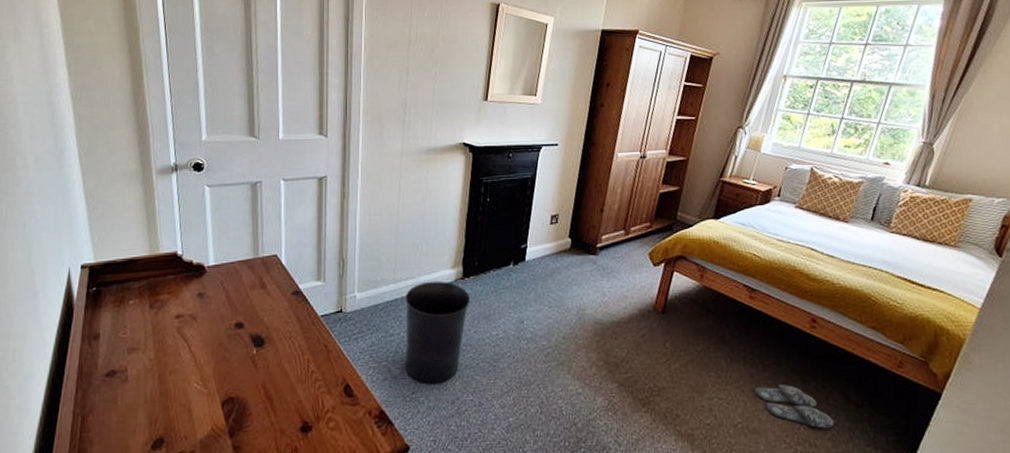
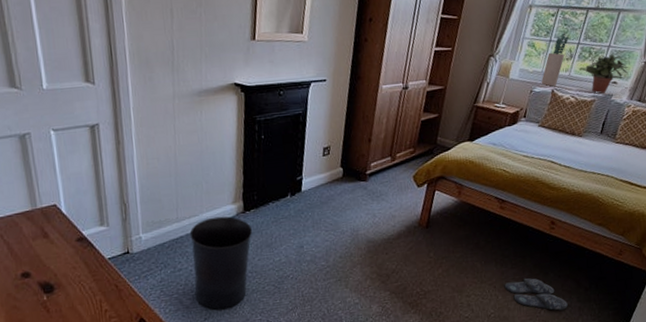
vase: none [798,105,831,164] -> present [541,32,569,87]
potted plant: none [850,131,903,175] -> present [584,54,628,94]

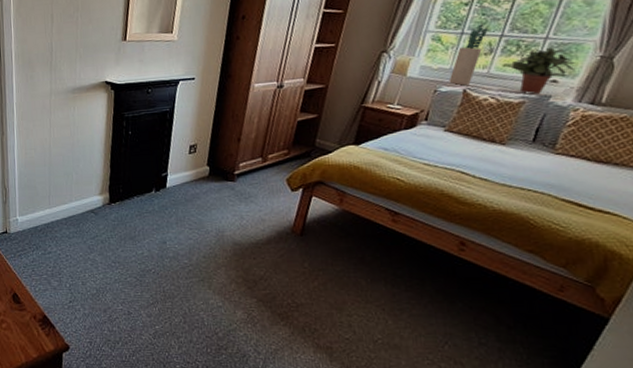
waste bin: present [189,216,253,310] -> none [59,206,118,295]
slippers: present [504,278,568,311] -> none [395,304,483,348]

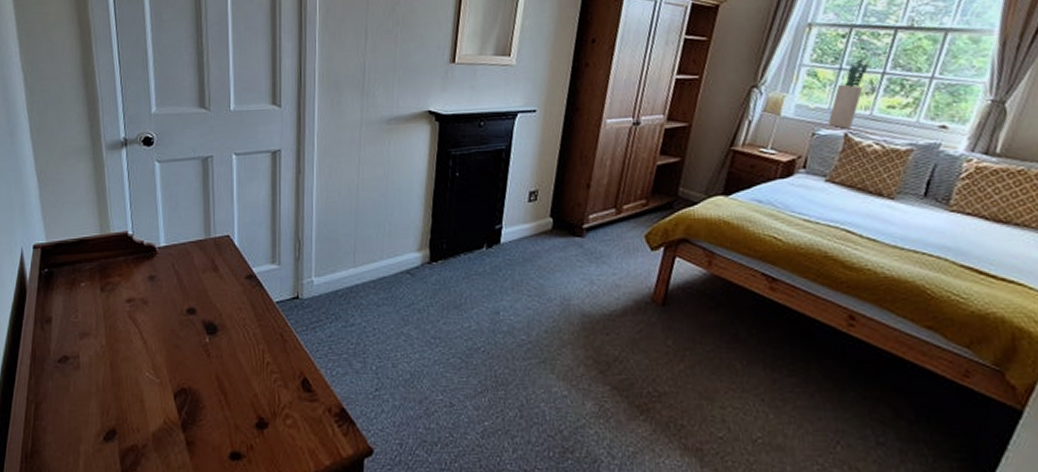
potted plant: present [510,47,575,94] -> none [894,88,965,141]

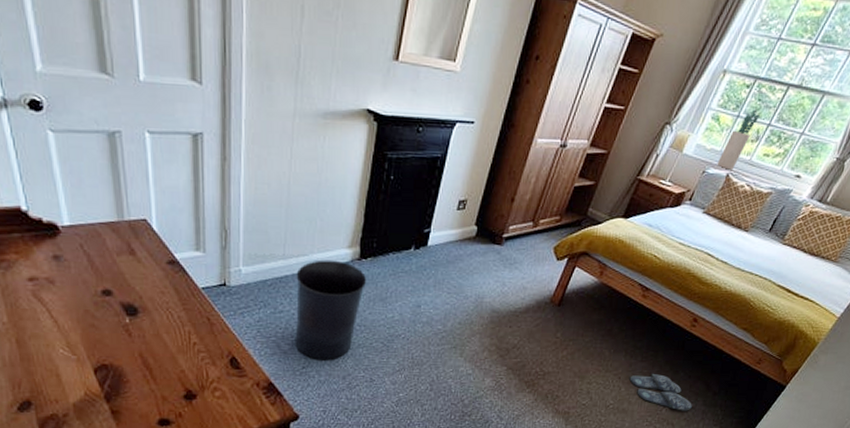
waste bin: none [366,265,439,381] -> present [295,259,367,361]
slippers: none [777,392,881,449] -> present [629,373,692,411]

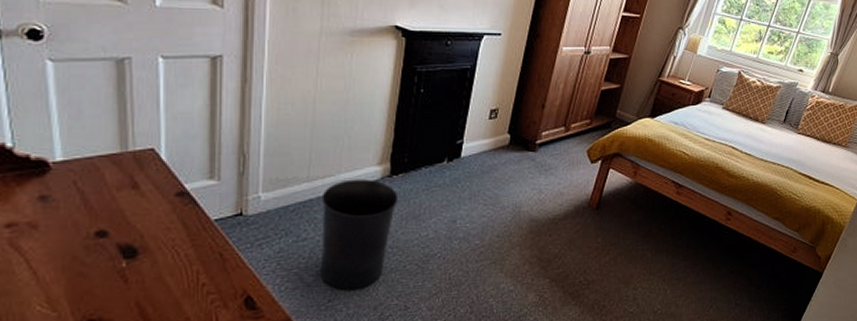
slippers: present [629,373,692,411] -> none [674,271,738,310]
vase: present [716,108,760,170] -> none [728,12,760,68]

